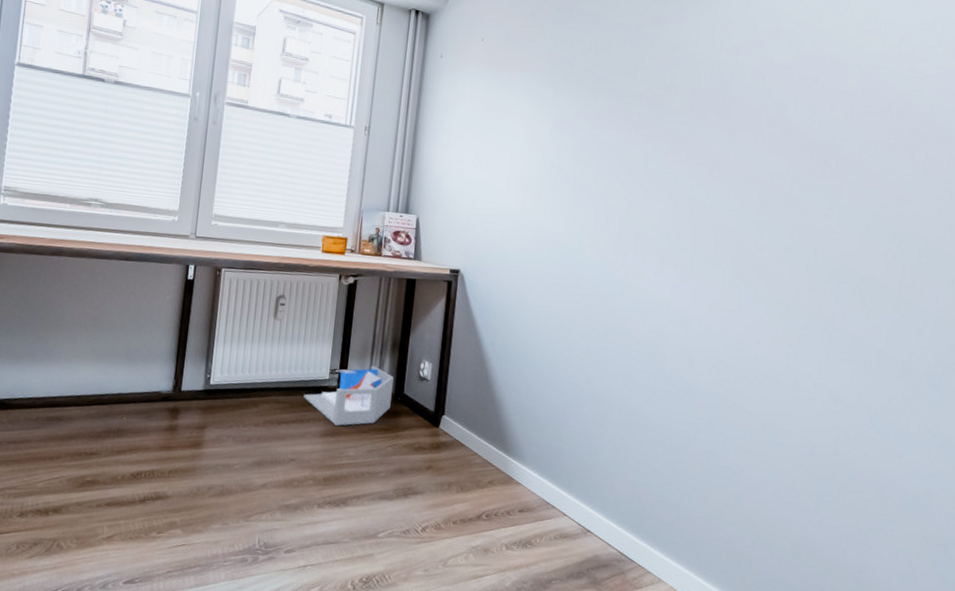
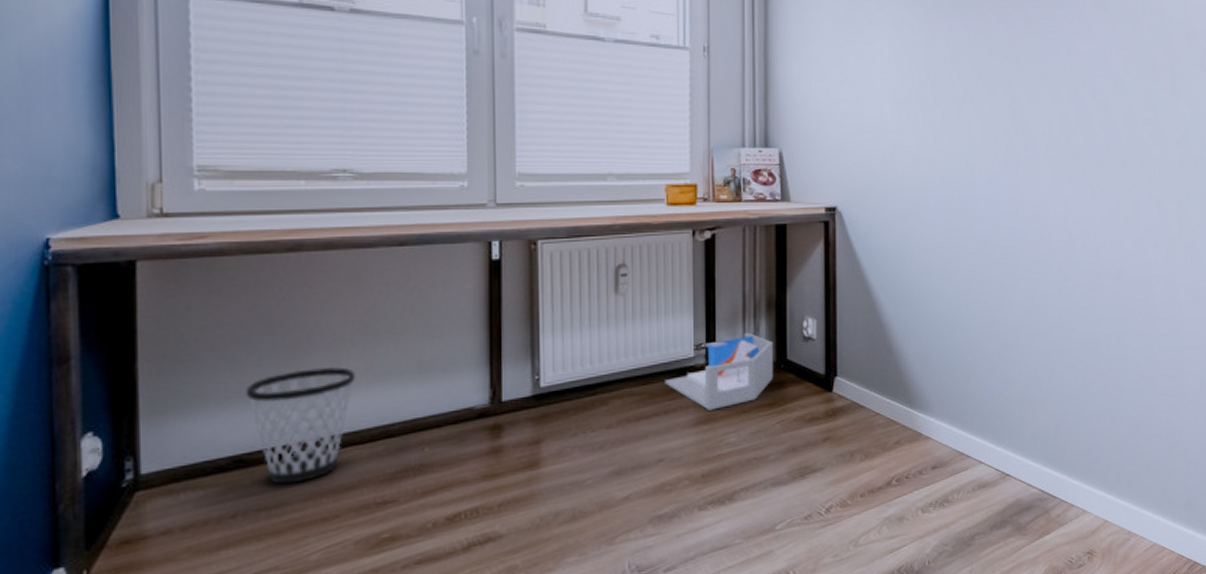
wastebasket: none [12,343,85,427] -> present [245,366,356,484]

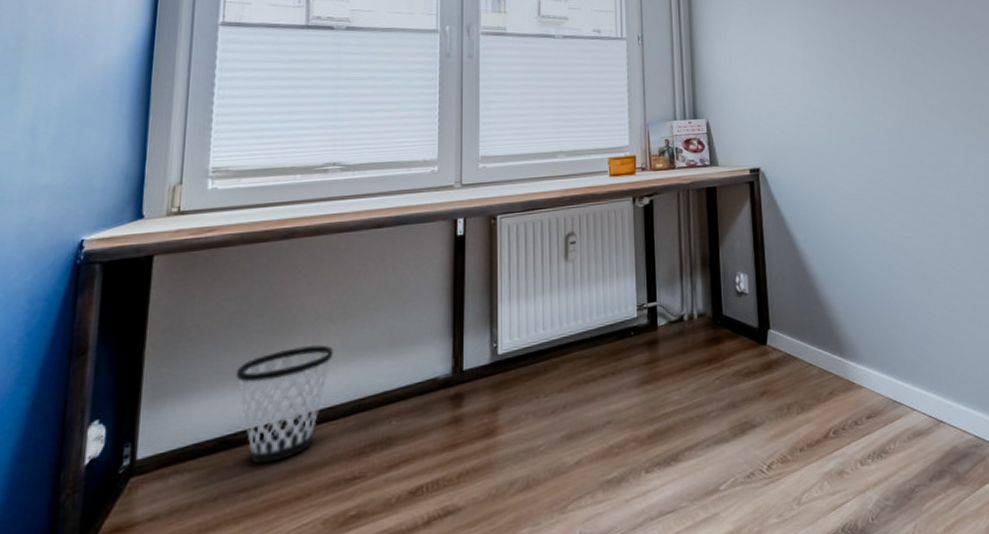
storage bin: present [665,332,773,410] -> none [611,290,711,369]

